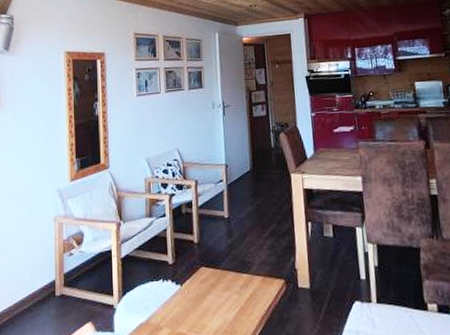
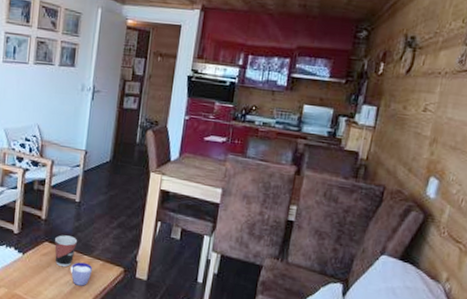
cup: none [211,255,234,292] -> present [54,235,78,267]
cup: none [231,282,254,309] -> present [70,262,93,286]

